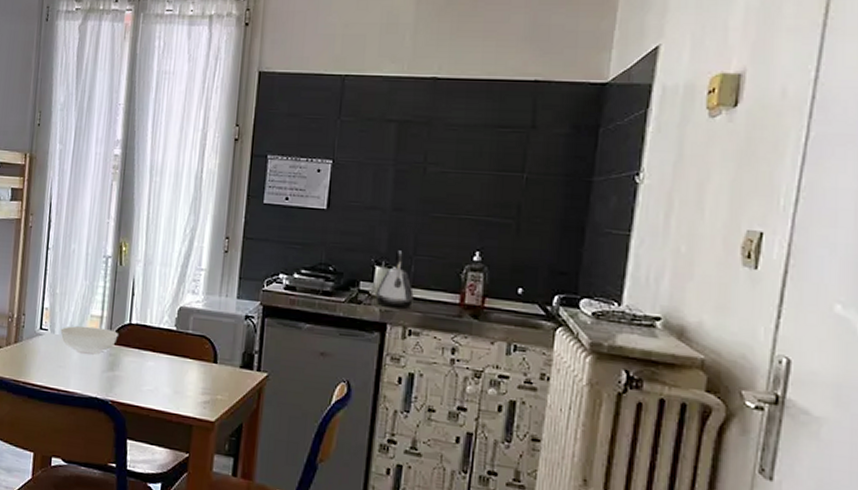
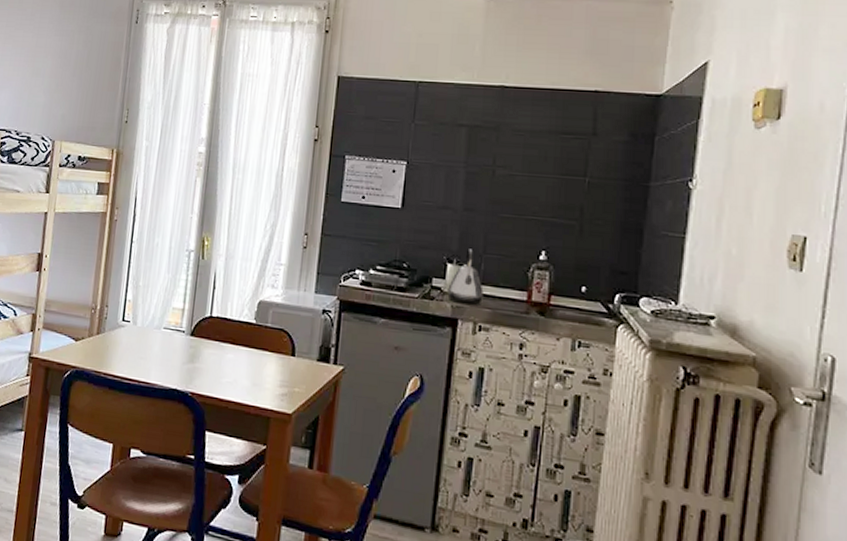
bowl: present [60,325,118,355] -> none [142,318,199,347]

